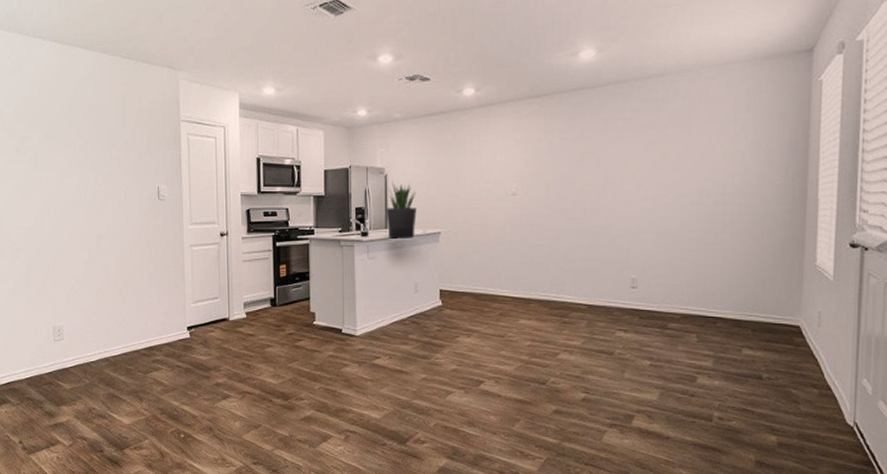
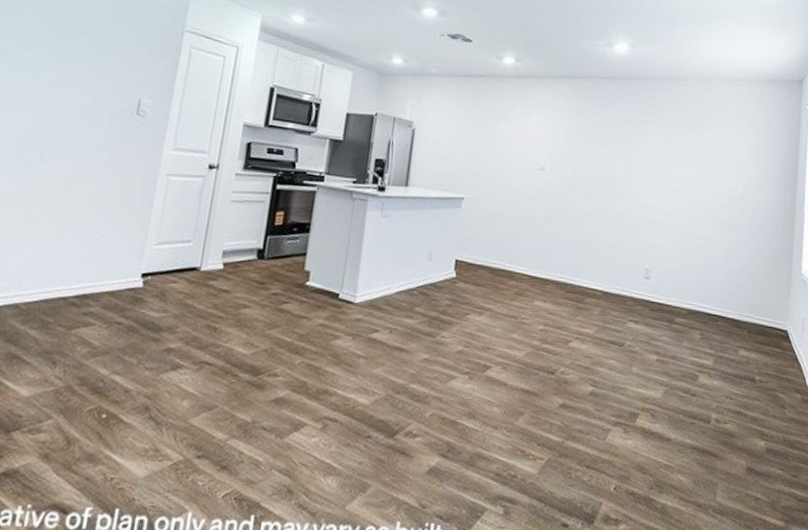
planter: present [386,181,417,240] -> none [407,136,444,200]

